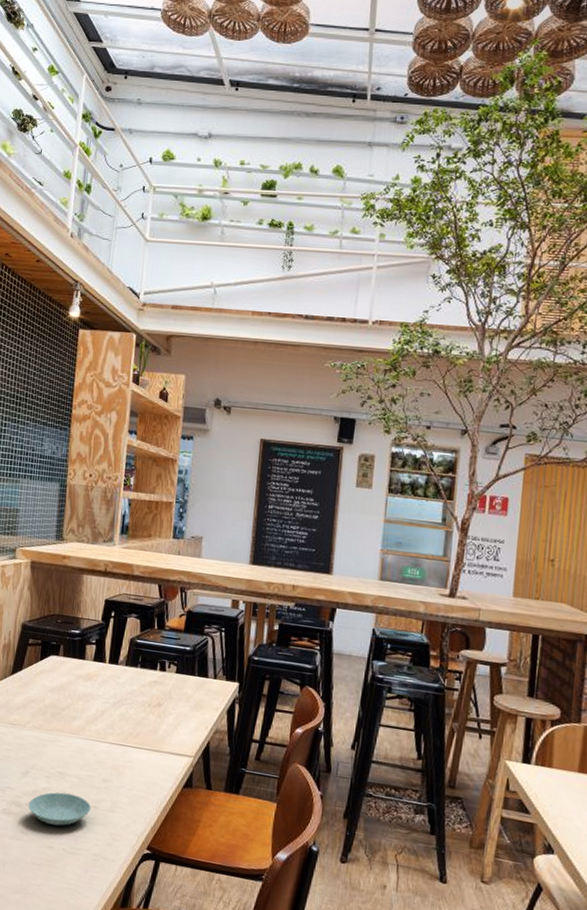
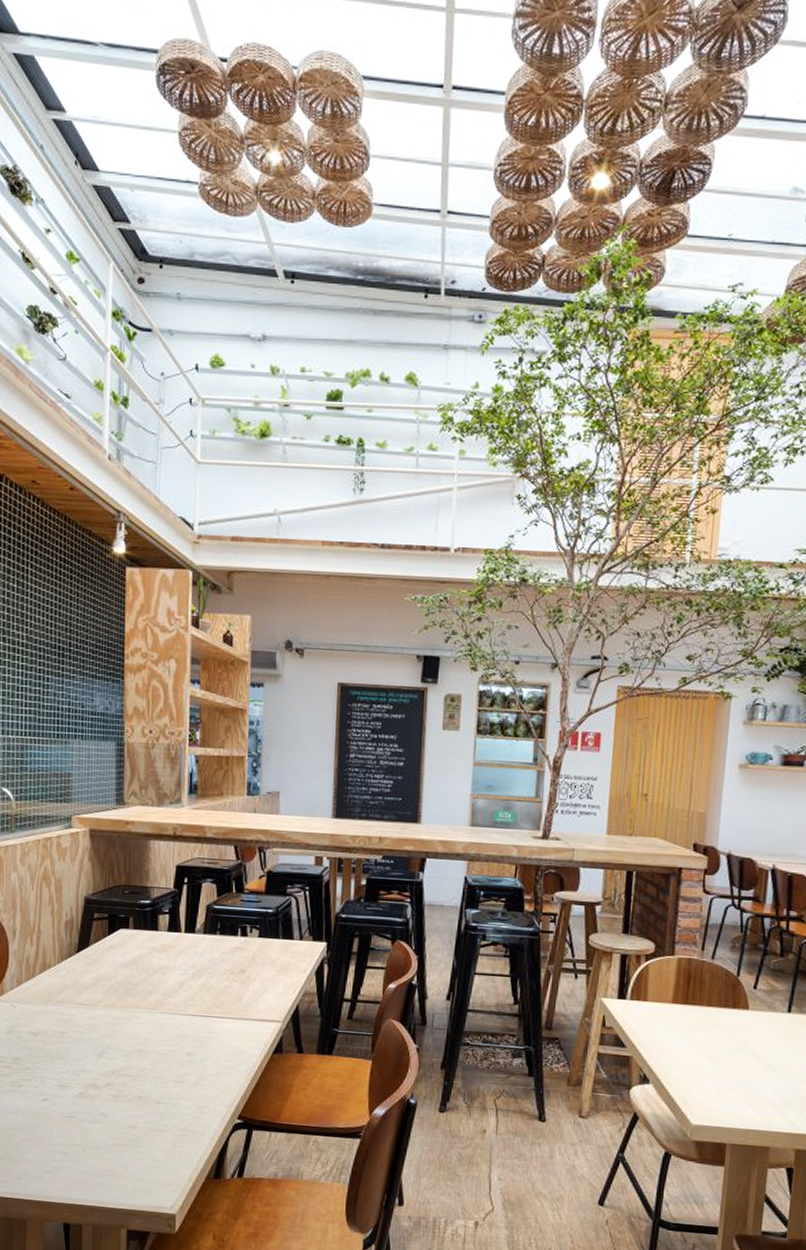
saucer: present [28,792,92,826] -> none [106,1070,176,1105]

